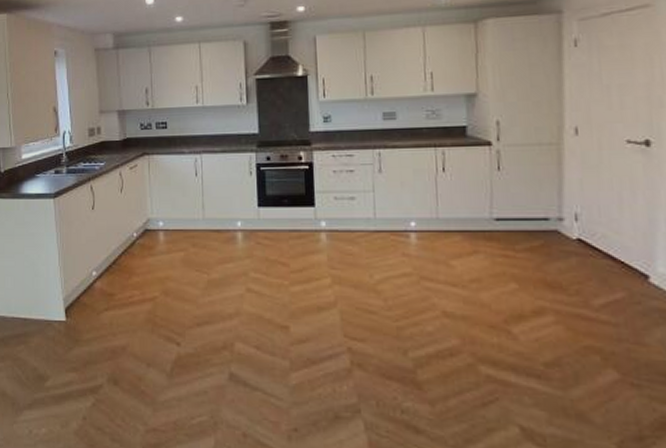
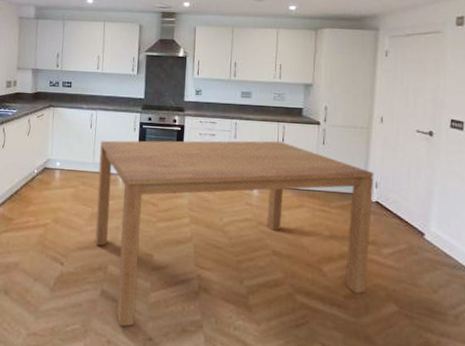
dining table: none [210,171,574,417] -> present [95,140,374,327]

